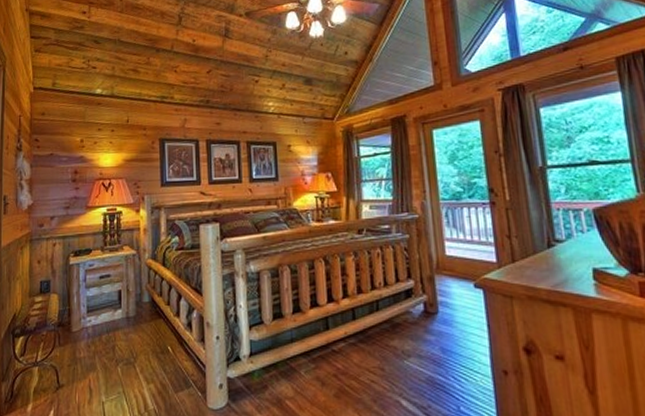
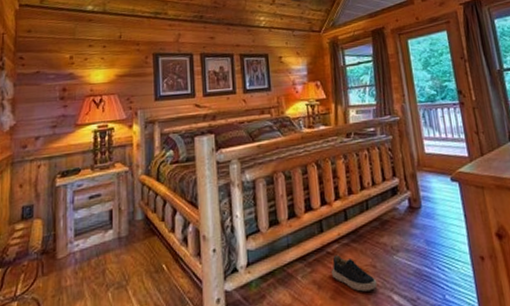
shoe: none [335,354,385,393] -> present [330,255,377,292]

